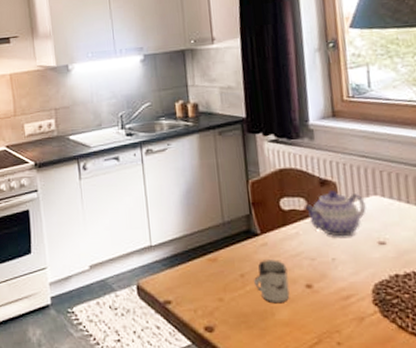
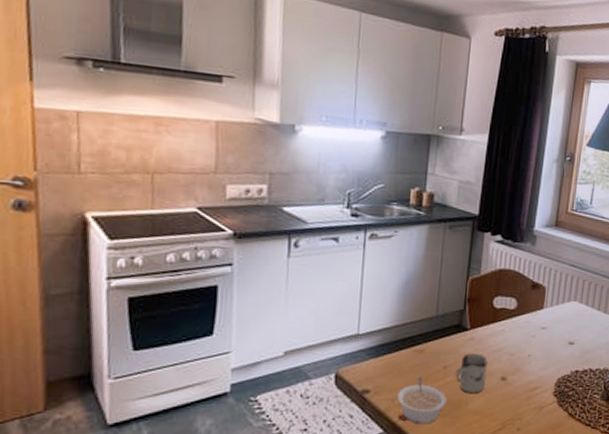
legume: none [199,285,251,337] -> present [397,376,447,424]
teapot: present [303,189,366,237] -> none [513,292,566,336]

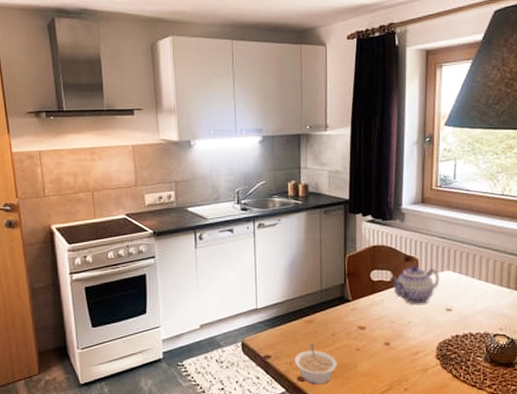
cup: present [455,353,488,394] -> none [343,322,371,358]
teapot: none [513,292,566,336] -> present [390,264,440,304]

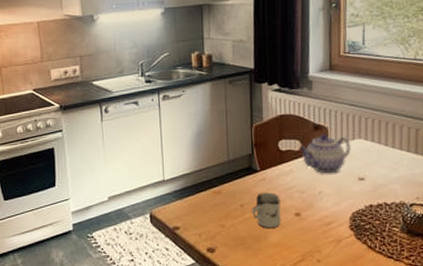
legume: present [294,343,337,385] -> none [203,214,247,256]
cup: none [343,322,371,358] -> present [252,192,281,229]

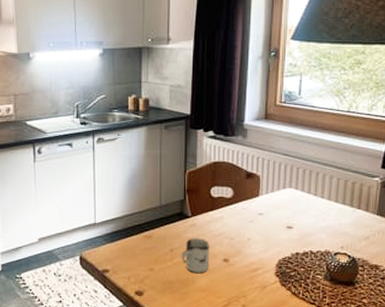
teapot: present [298,133,351,174] -> none [230,181,281,221]

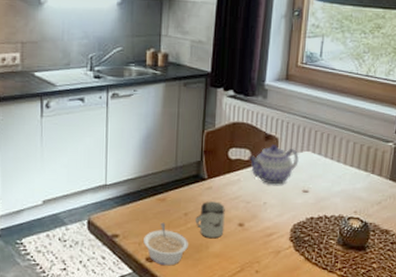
legume: none [132,258,175,300] -> present [143,222,188,266]
teapot: none [230,181,281,221] -> present [248,143,299,185]

